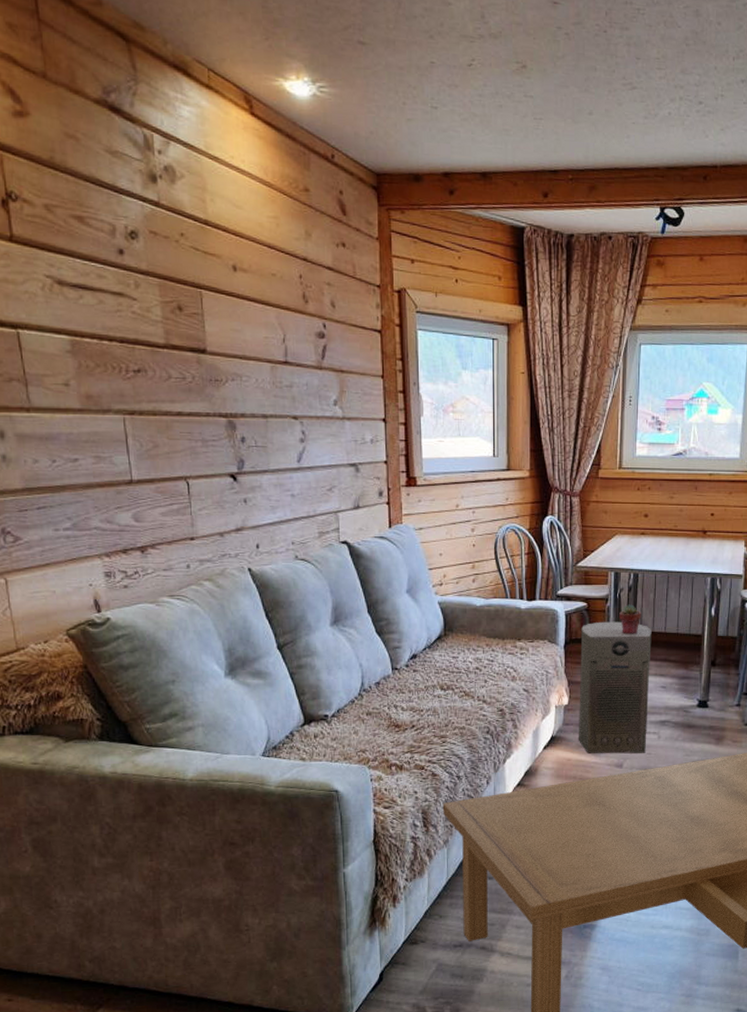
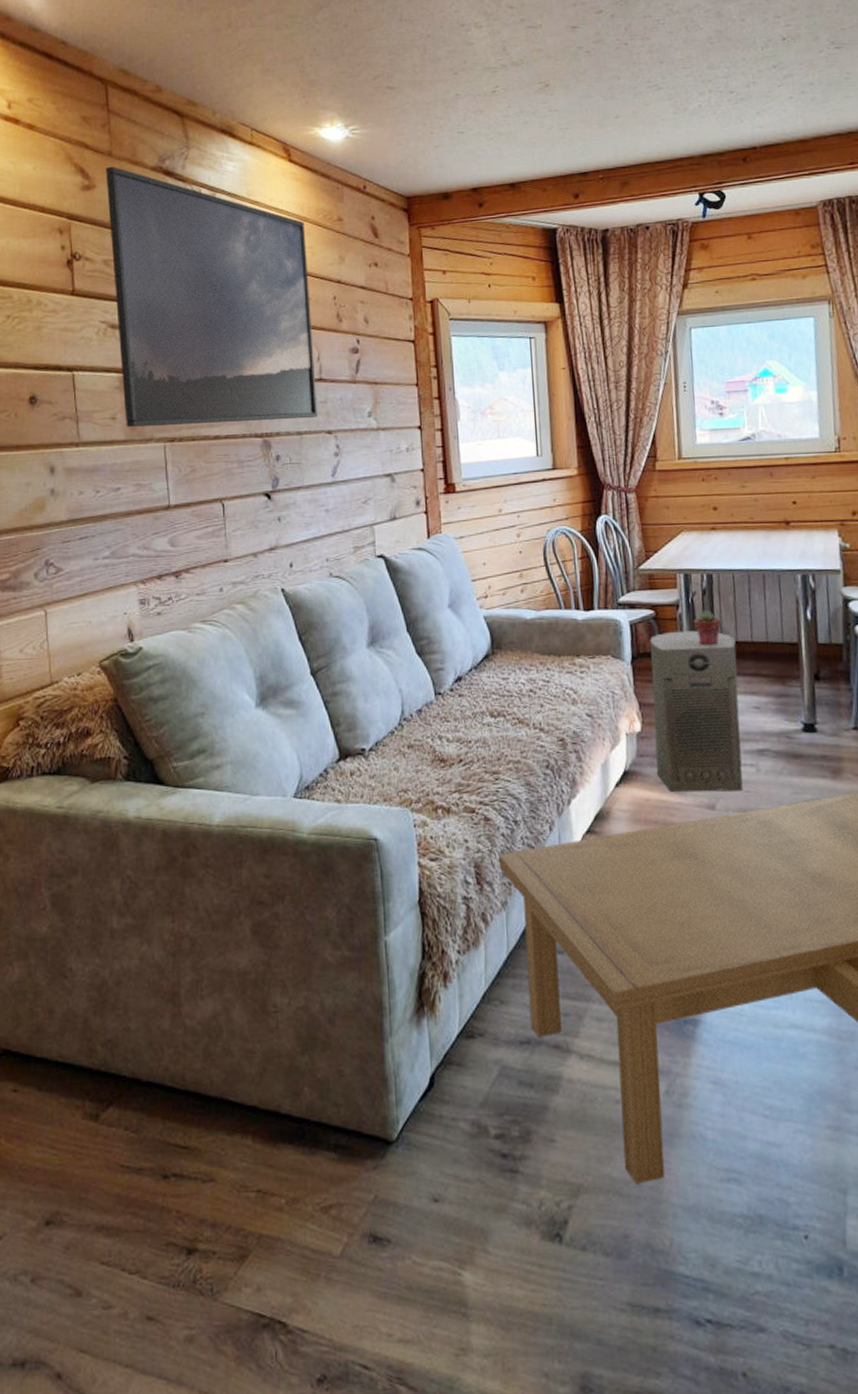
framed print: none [40,91,284,402] -> present [106,166,319,427]

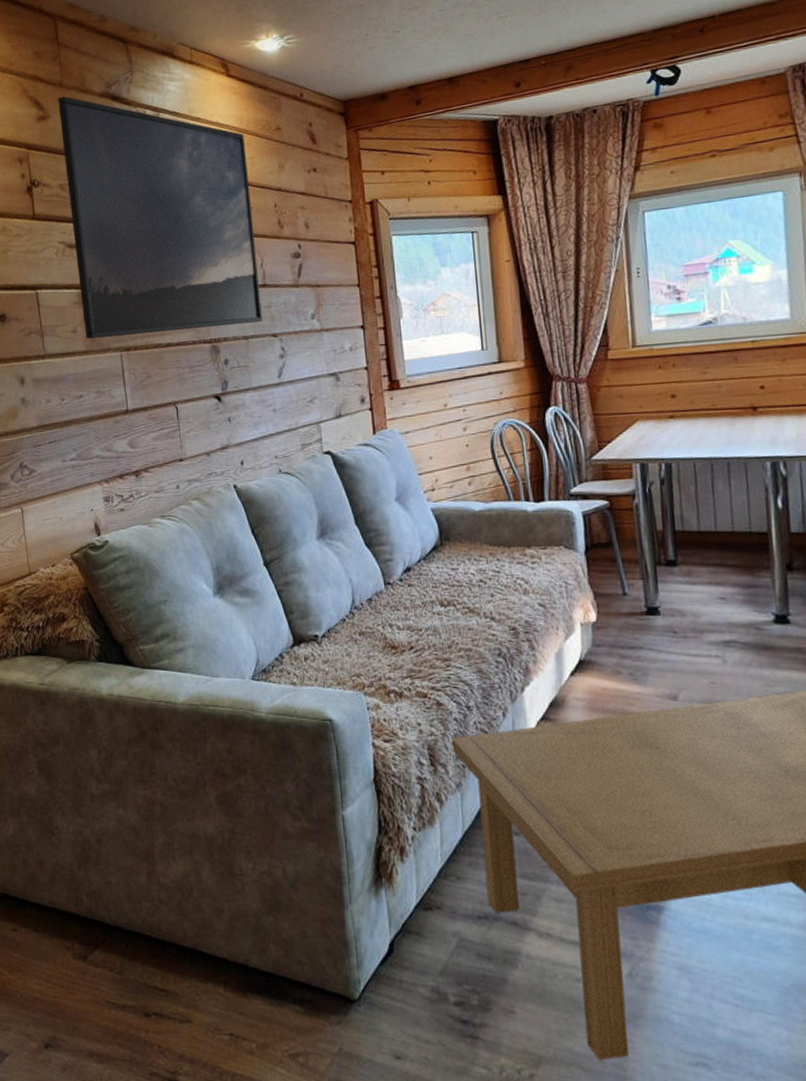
air purifier: present [650,630,743,793] -> none [604,520,708,683]
potted succulent: present [694,610,721,646] -> none [652,500,682,536]

